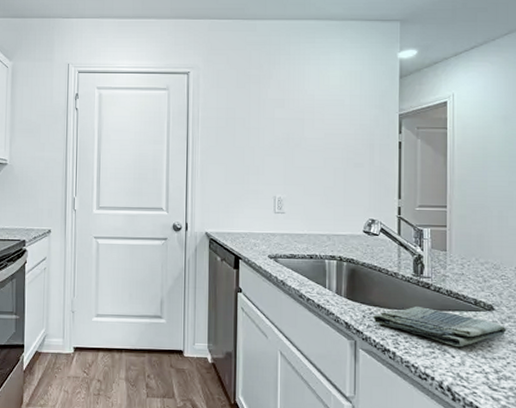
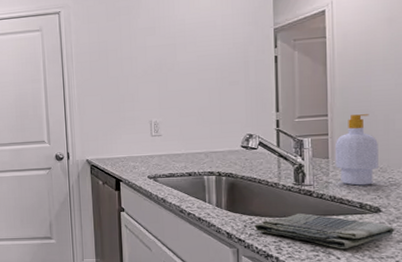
soap bottle: none [452,208,493,282] -> present [334,114,379,186]

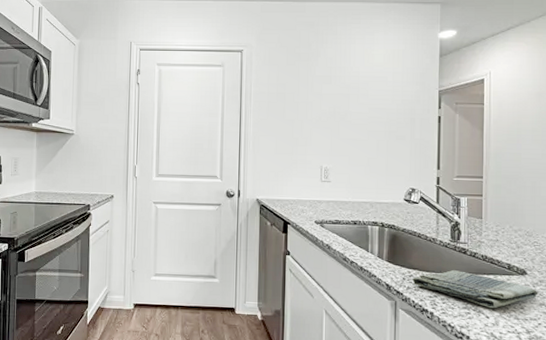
soap bottle: present [334,114,379,186] -> none [487,179,526,248]

